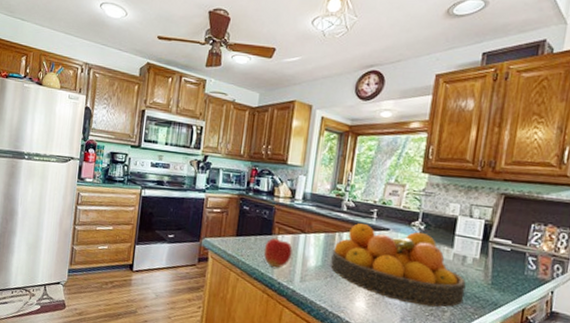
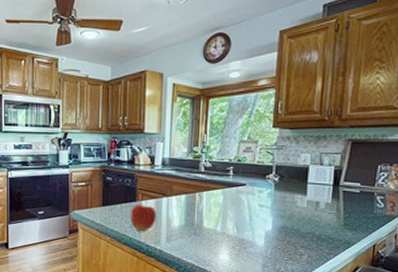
fruit bowl: present [331,223,466,308] -> none [194,182,321,252]

